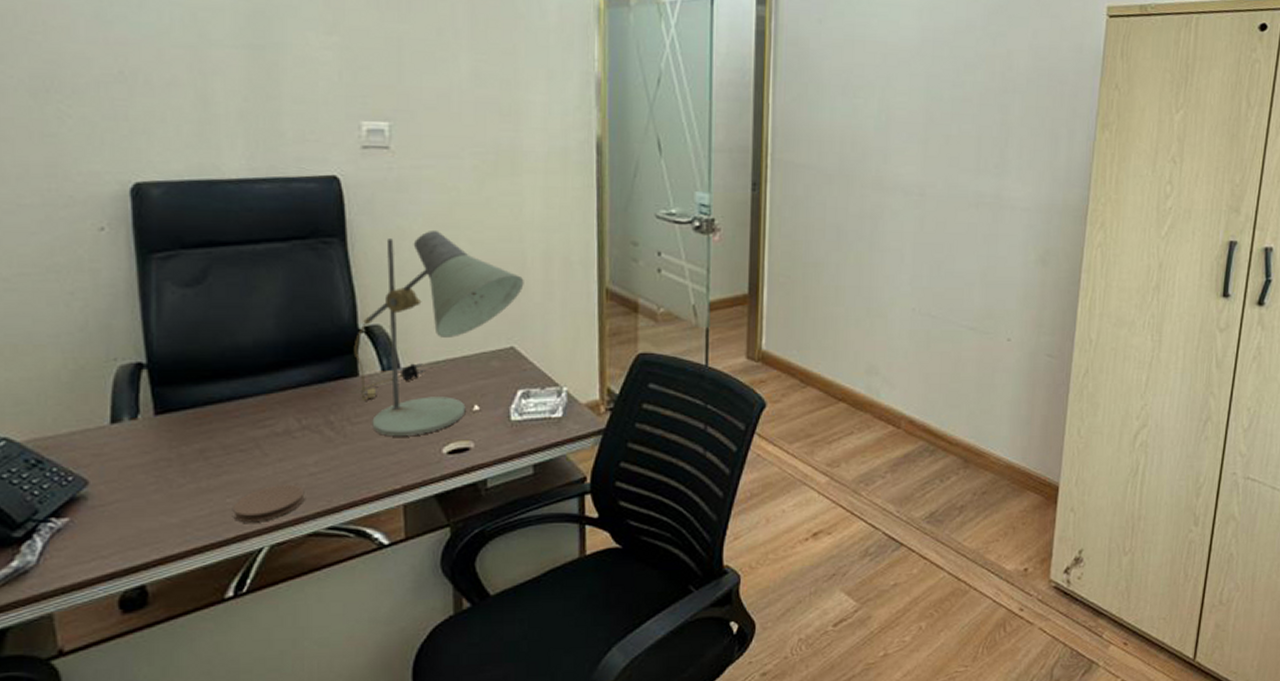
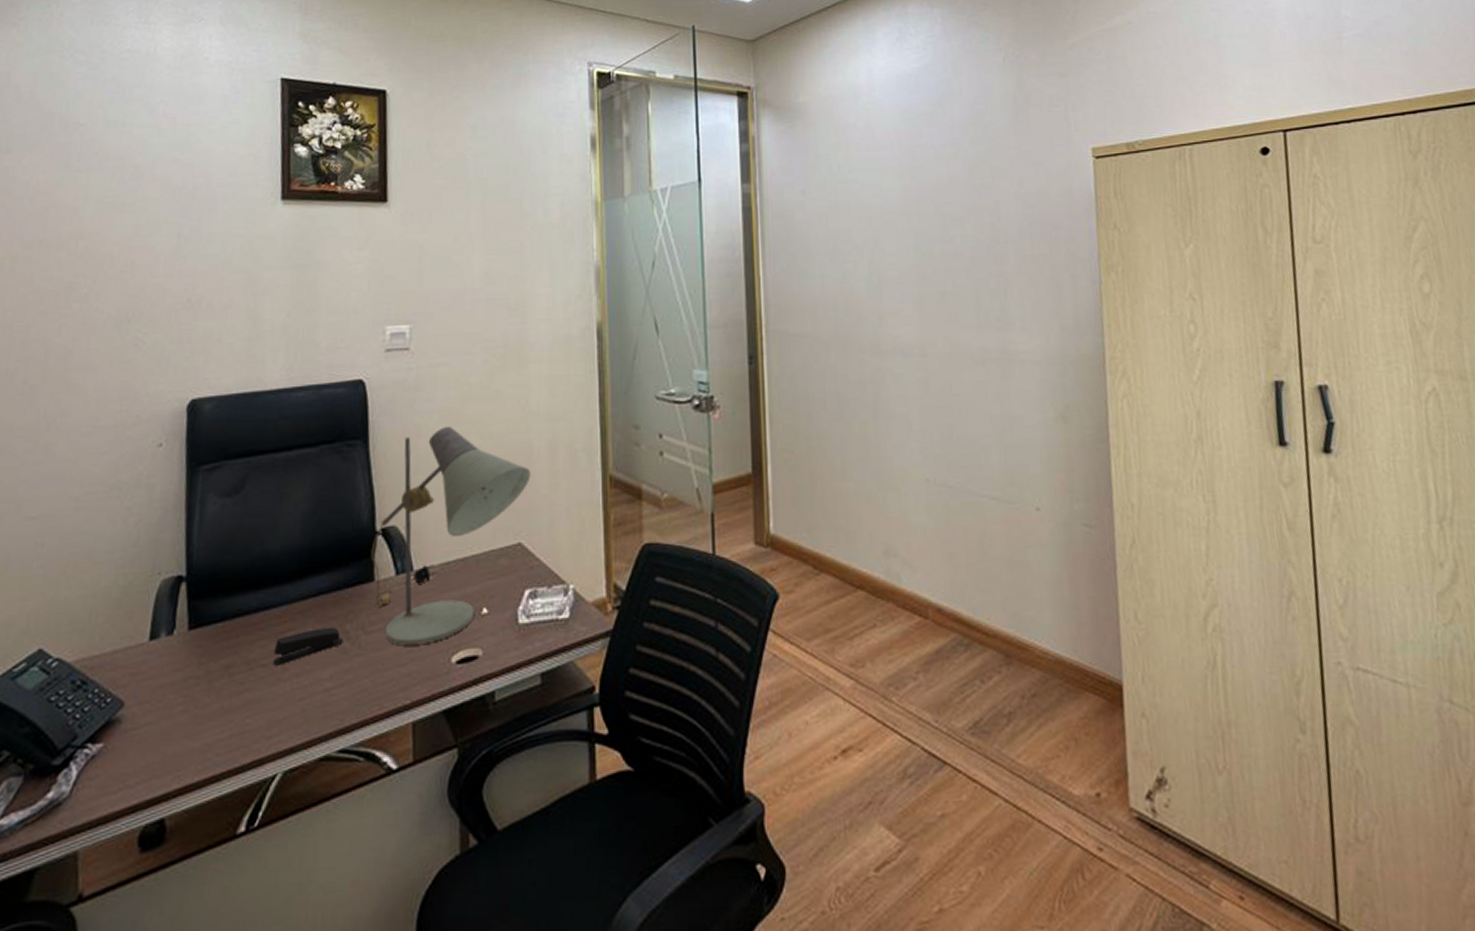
coaster: present [233,484,305,523] -> none [251,701,319,746]
stapler: none [251,417,327,451] -> present [272,627,343,666]

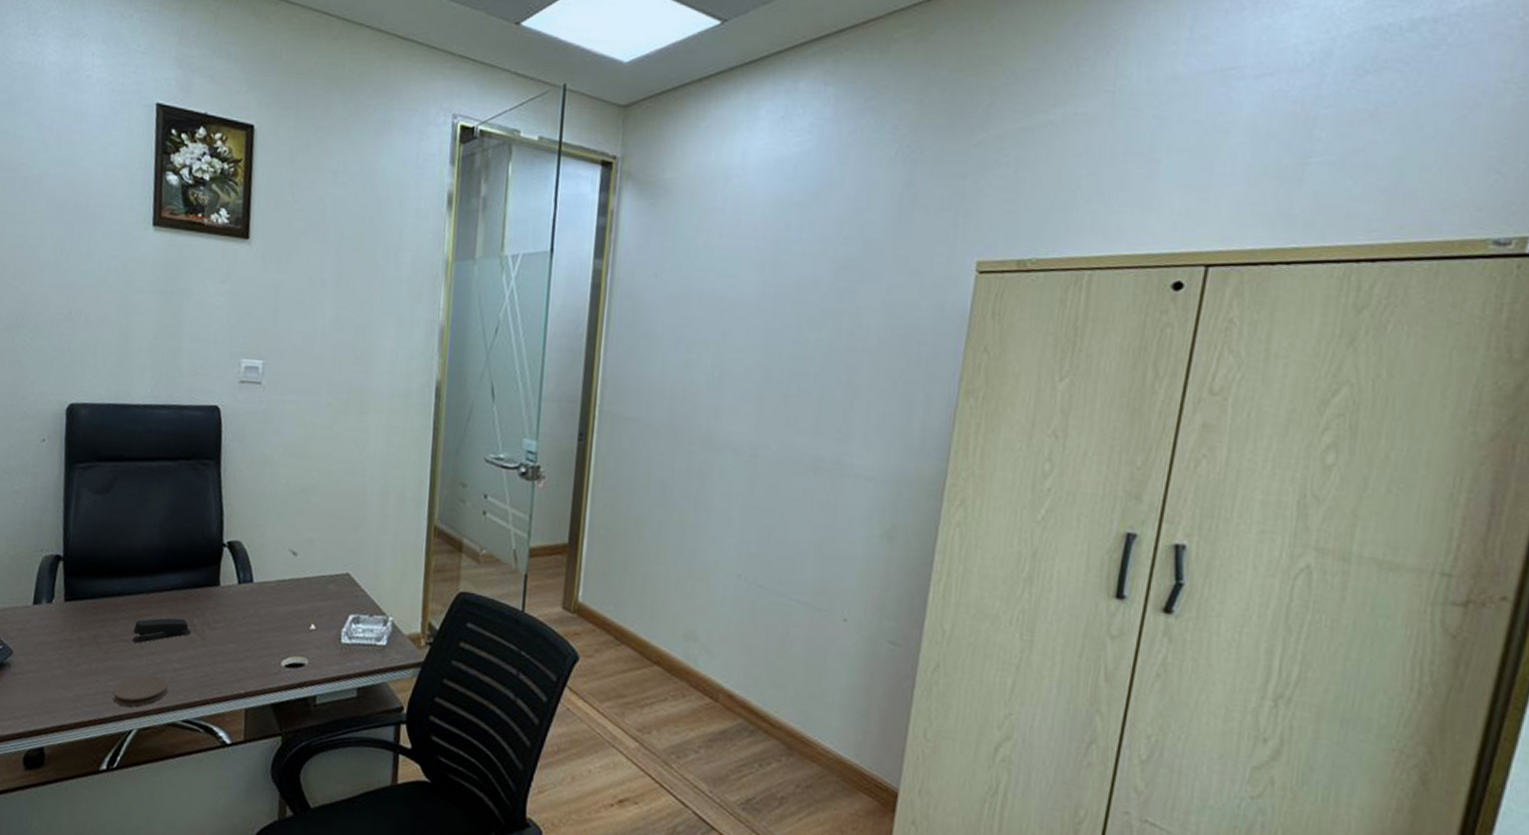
coaster: none [251,701,319,746] -> present [113,675,168,707]
desk lamp: present [370,425,531,645] -> none [217,459,363,646]

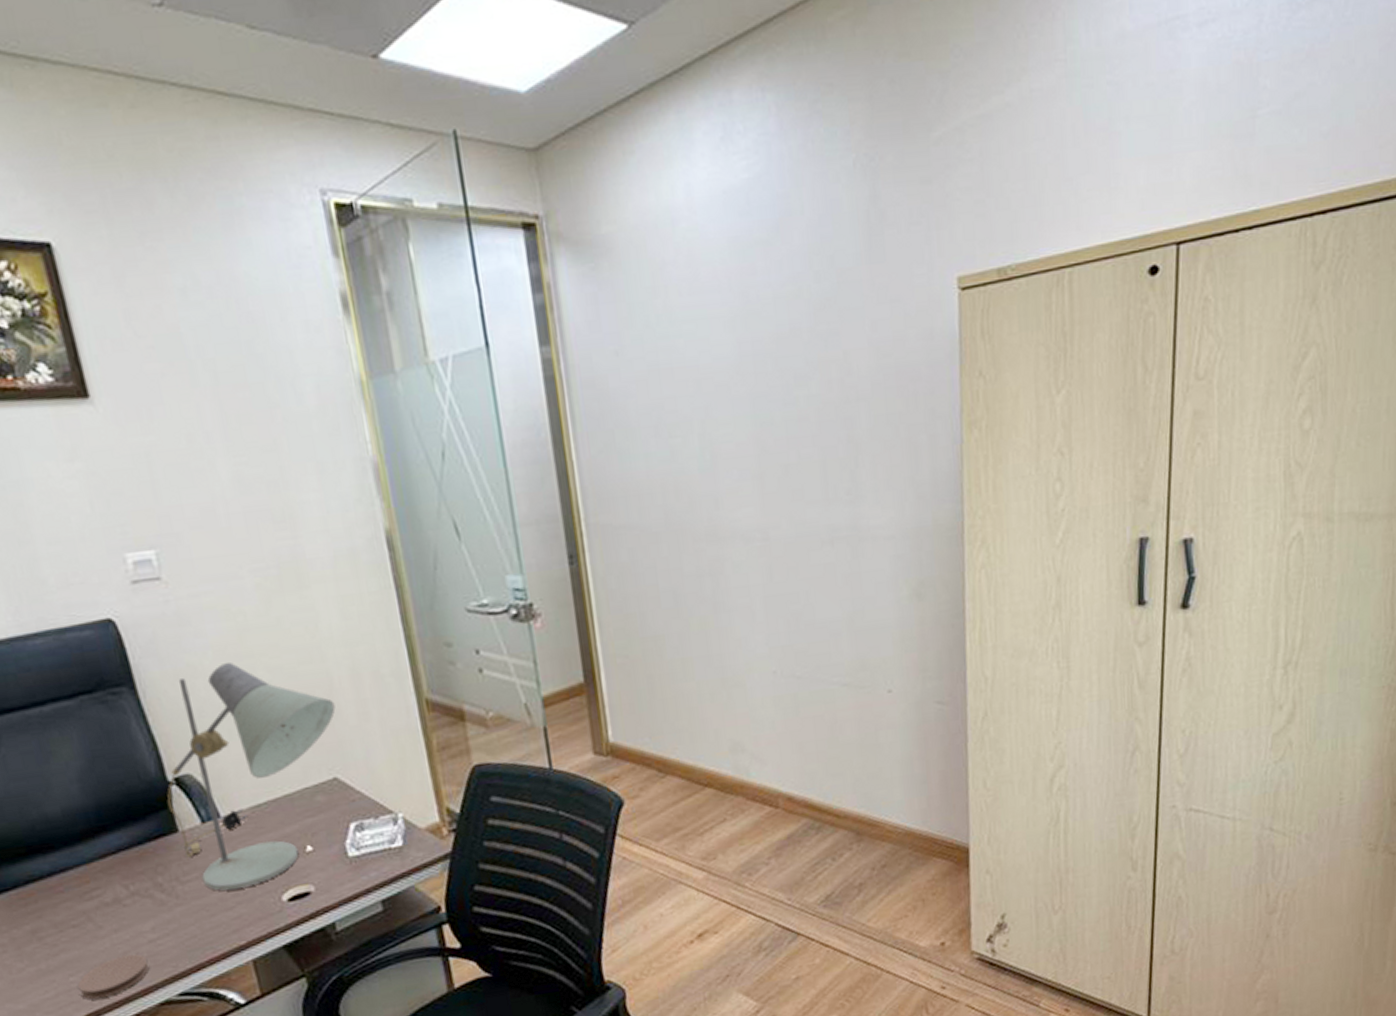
stapler: present [132,618,191,643] -> none [81,881,158,925]
desk lamp: none [217,459,363,646] -> present [167,661,336,891]

